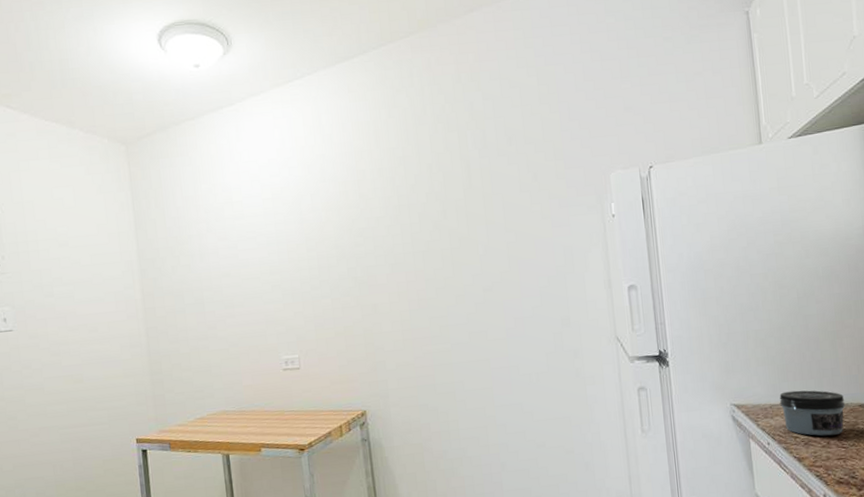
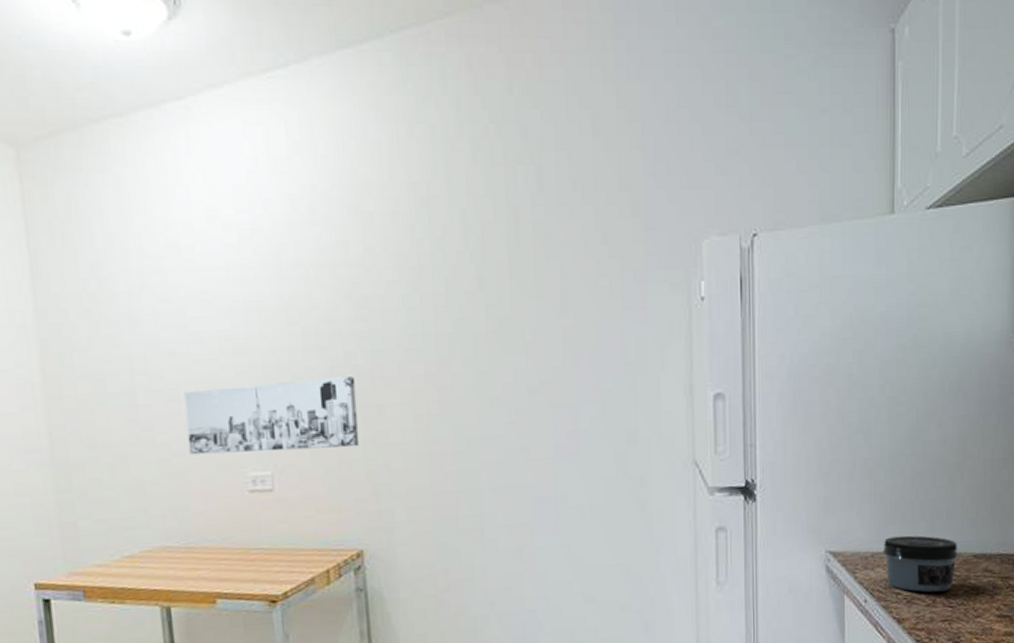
wall art: none [236,285,361,345] -> present [183,376,360,455]

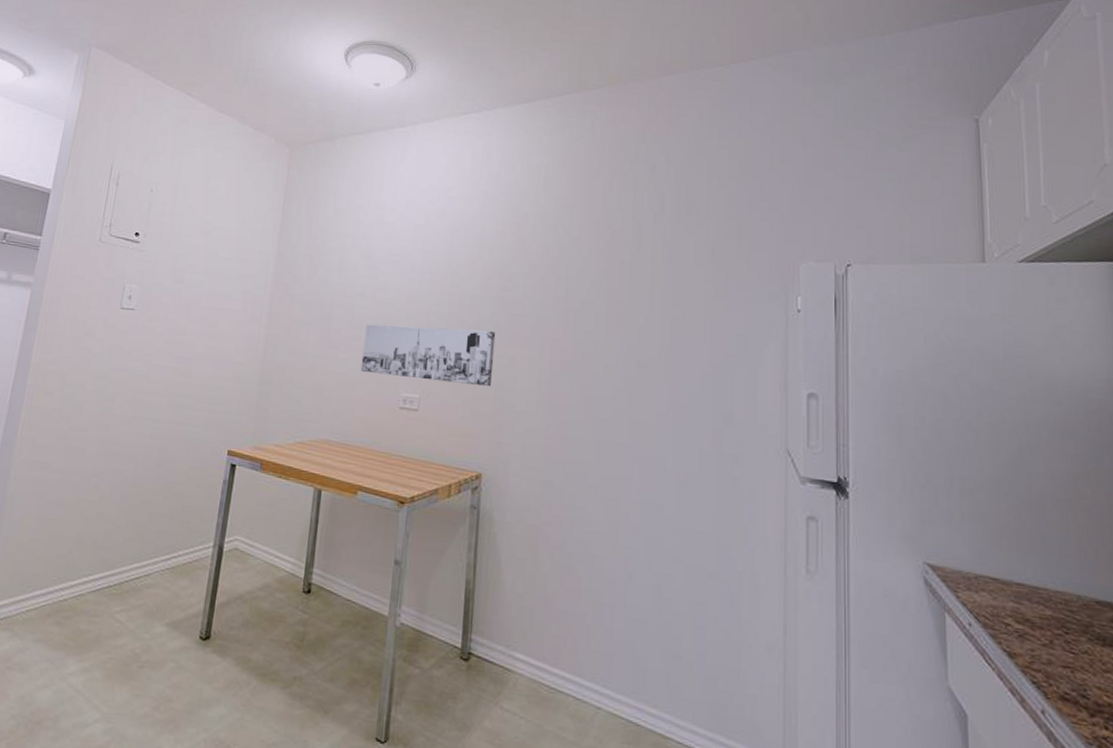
jar: present [883,535,958,593] -> none [987,562,1077,634]

